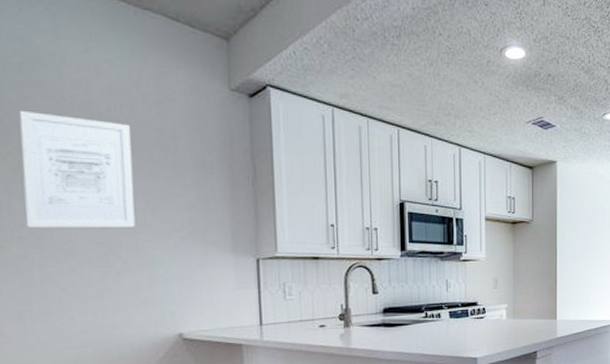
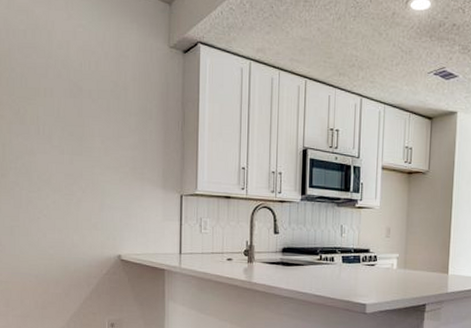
wall art: present [19,110,136,228] -> none [20,67,94,163]

